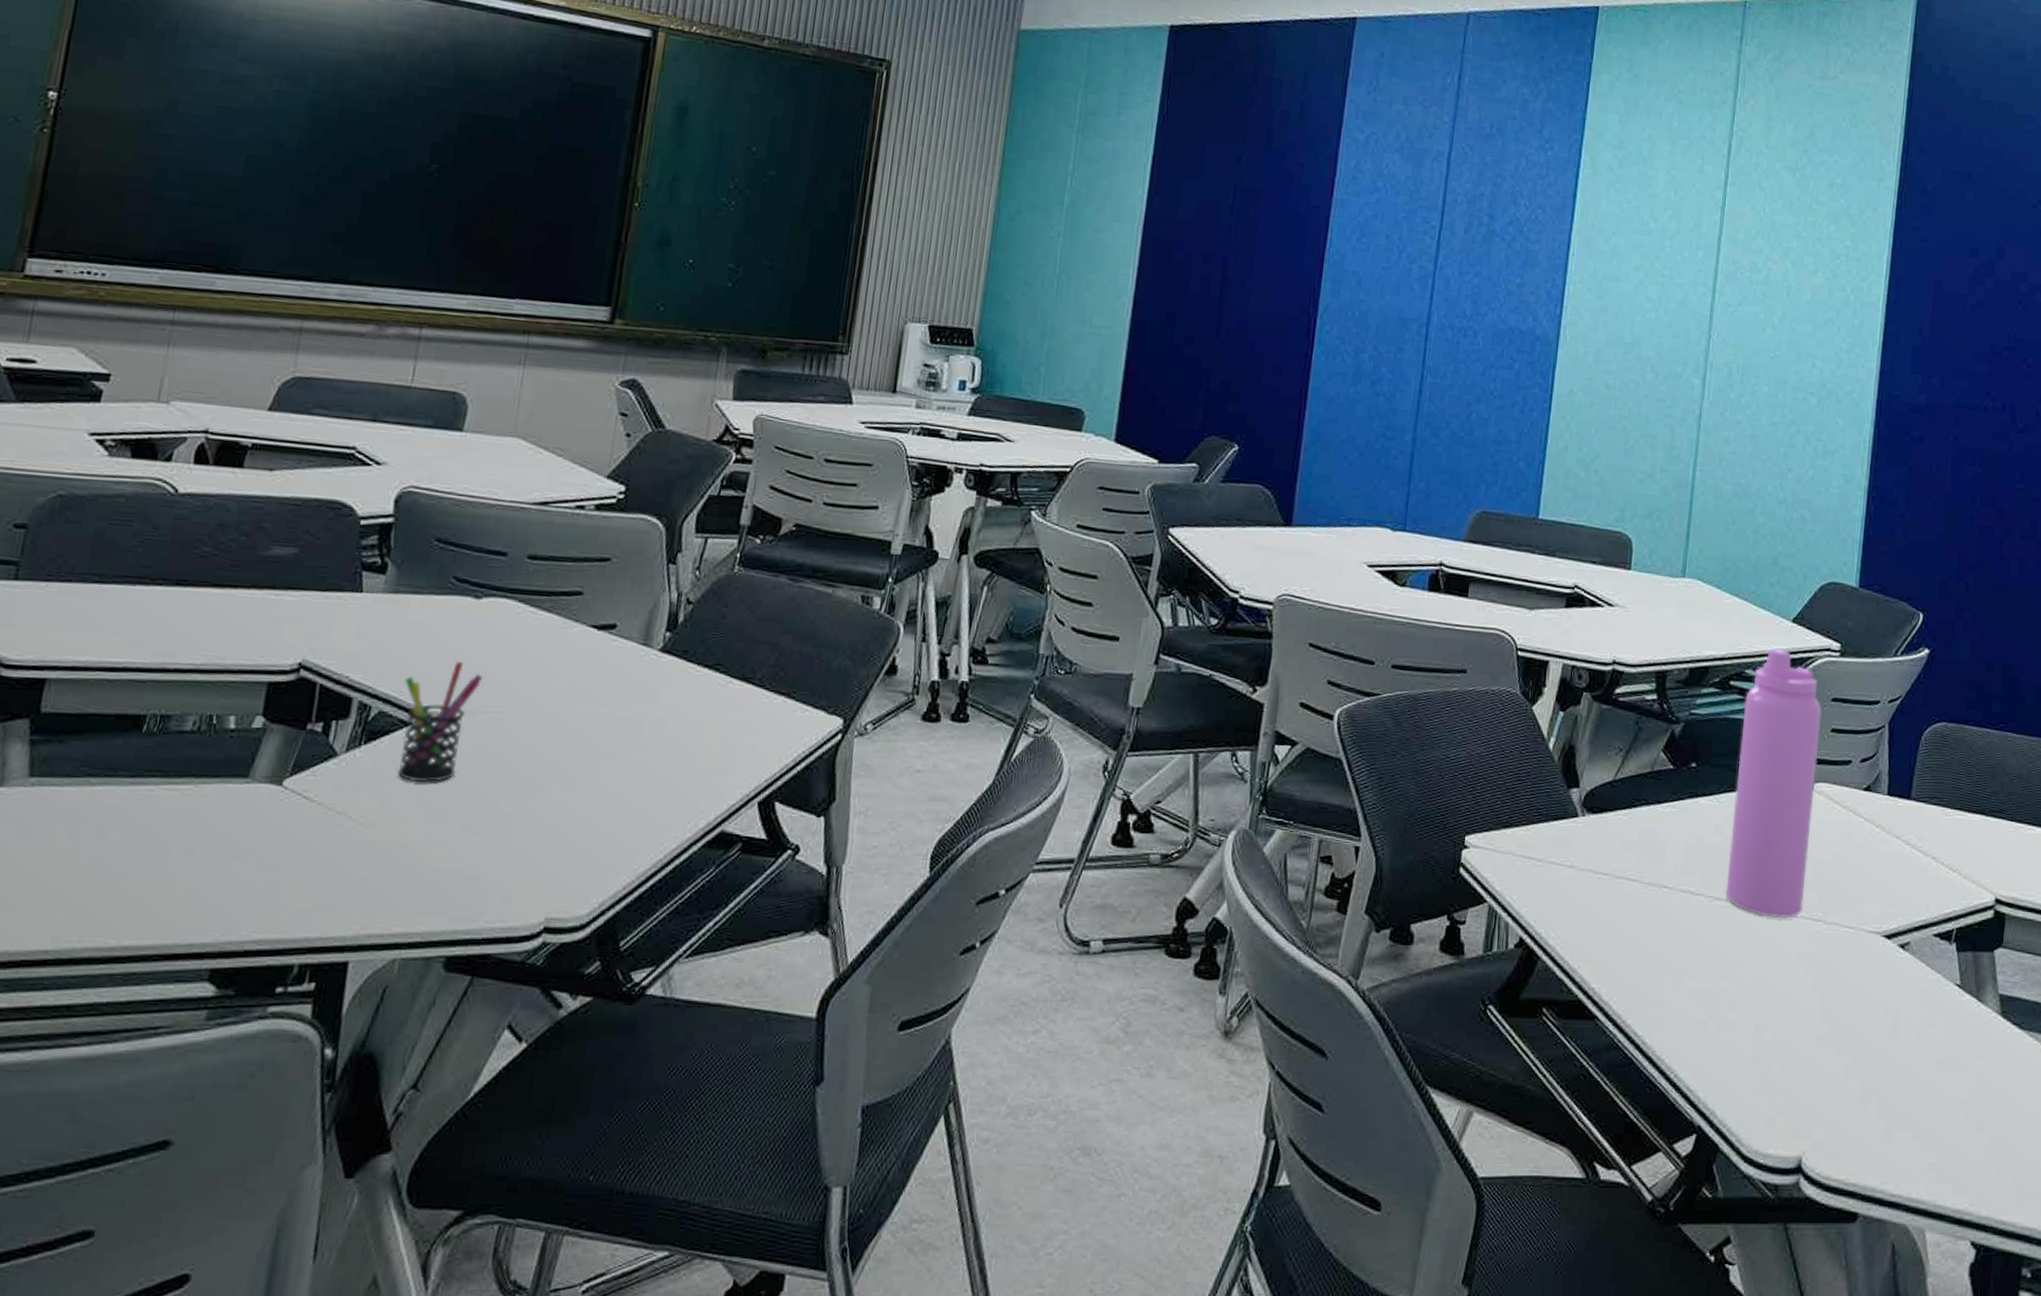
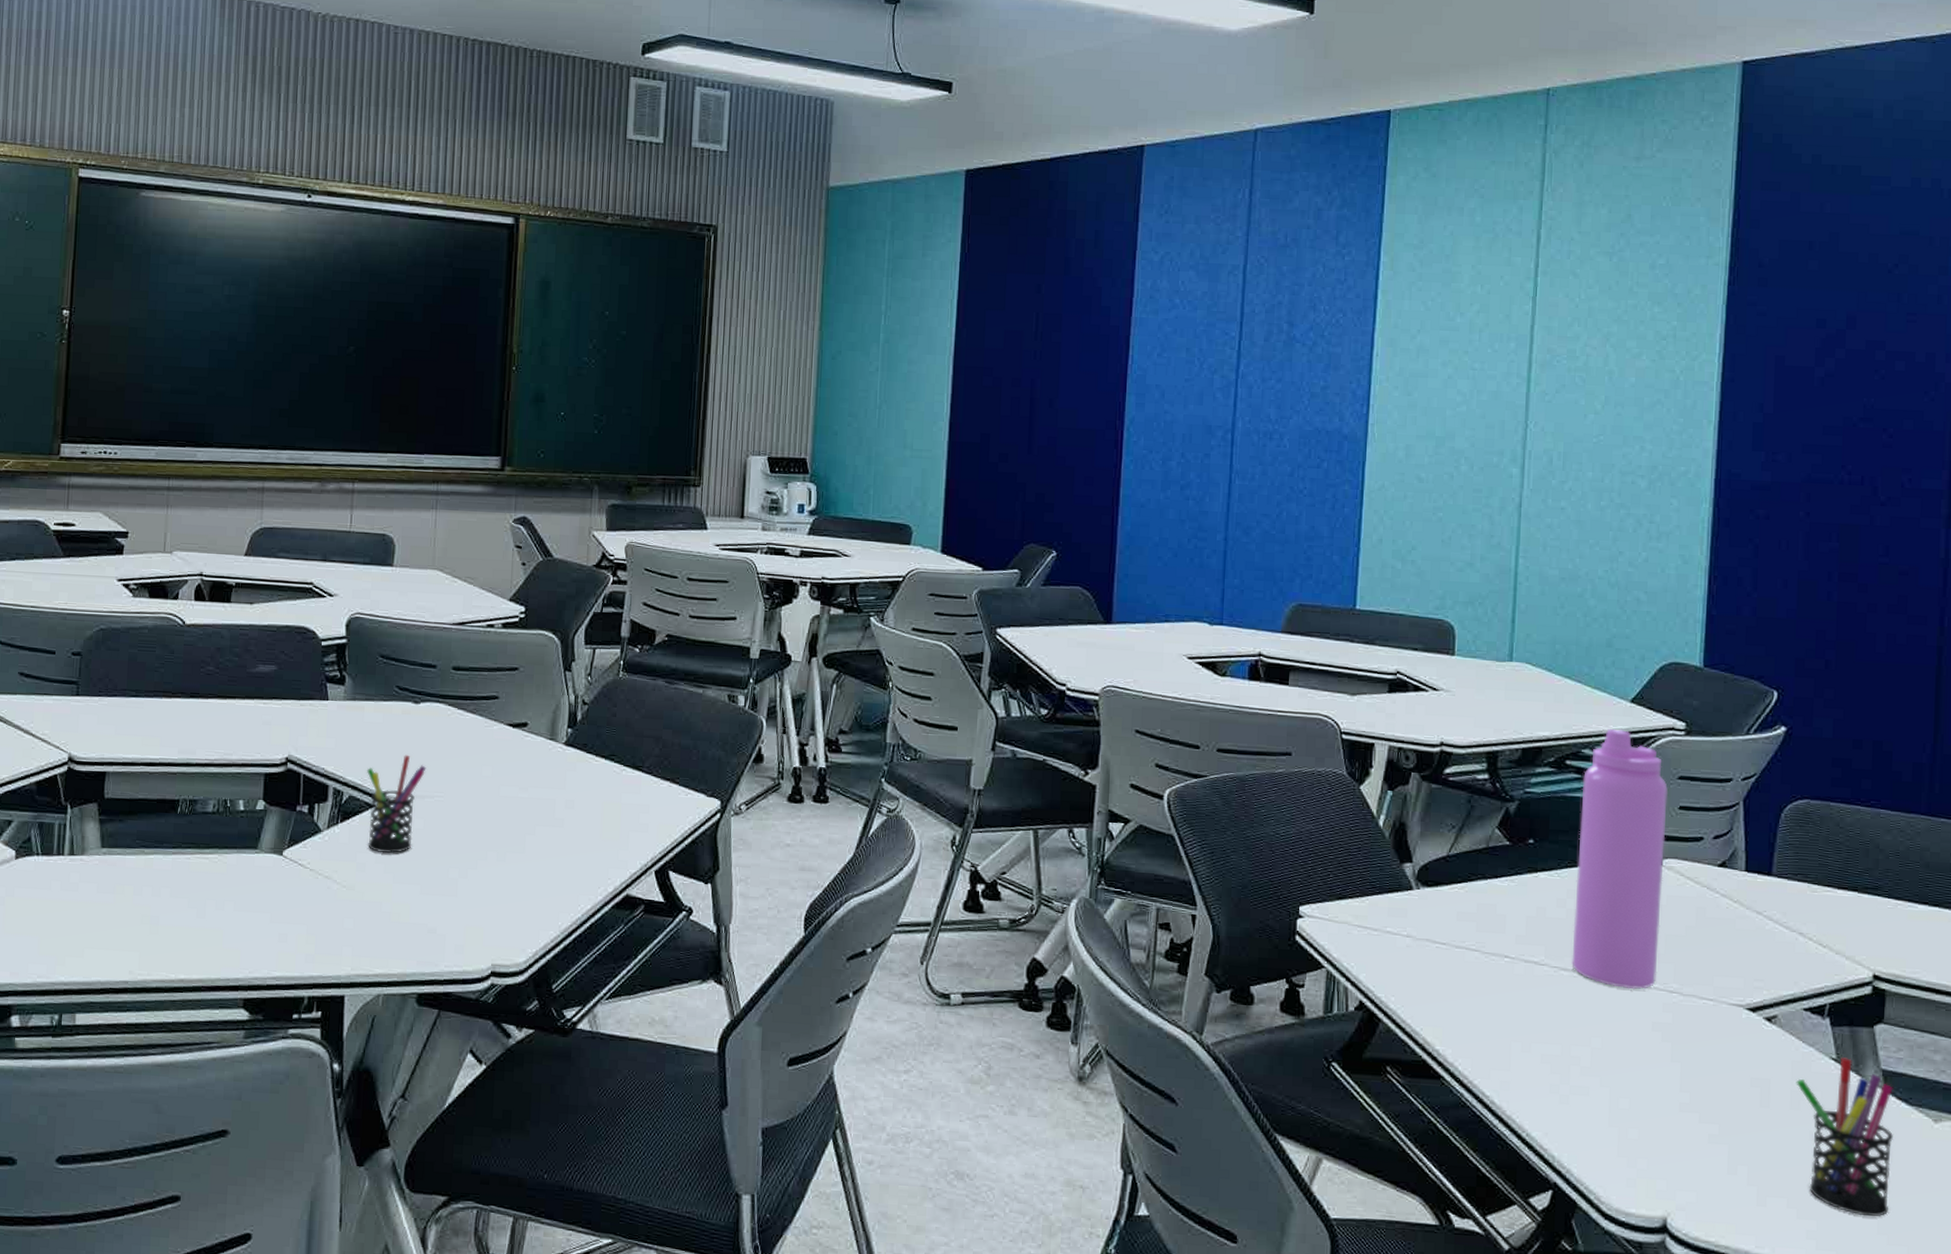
pen holder: none [1924,983,2009,1144] -> present [1796,1057,1893,1216]

